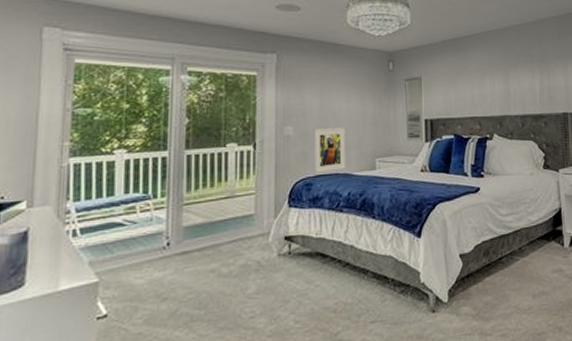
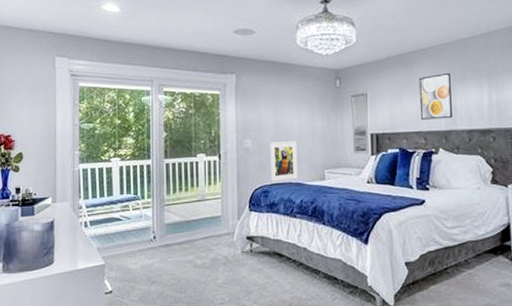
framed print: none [473,58,507,105] -> present [419,72,453,120]

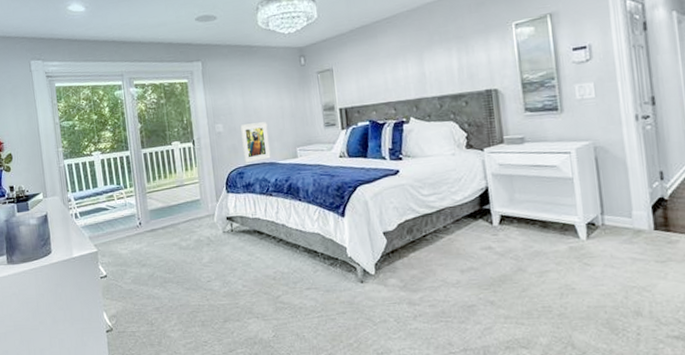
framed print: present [419,72,453,120] -> none [384,39,423,90]

